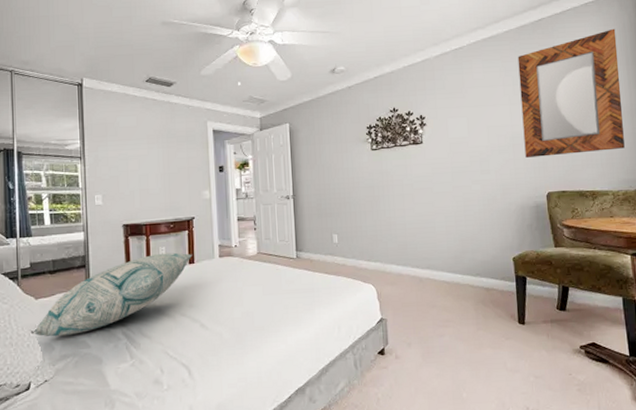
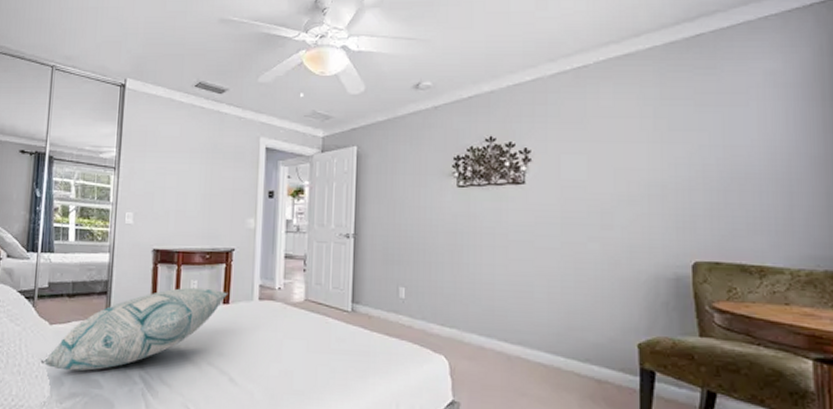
home mirror: present [517,28,625,158] -> none [663,51,812,215]

